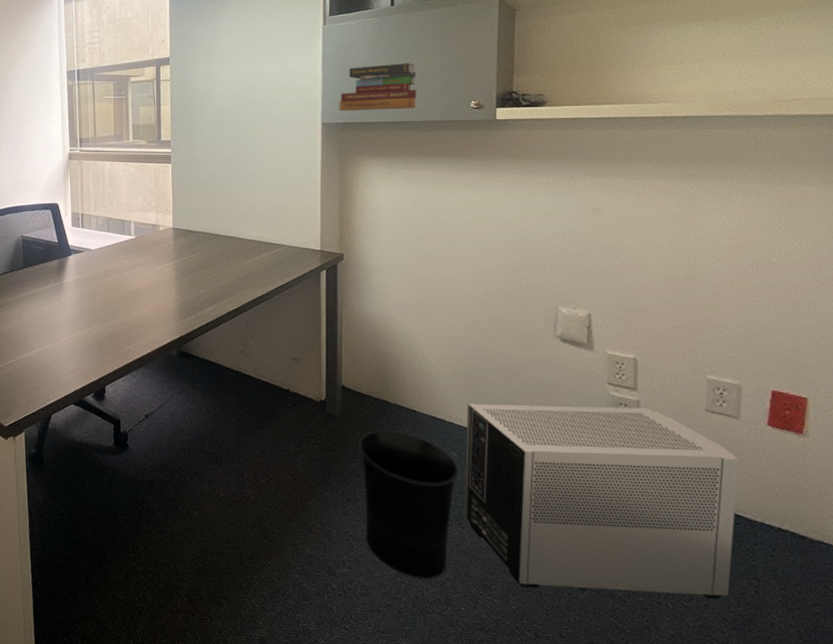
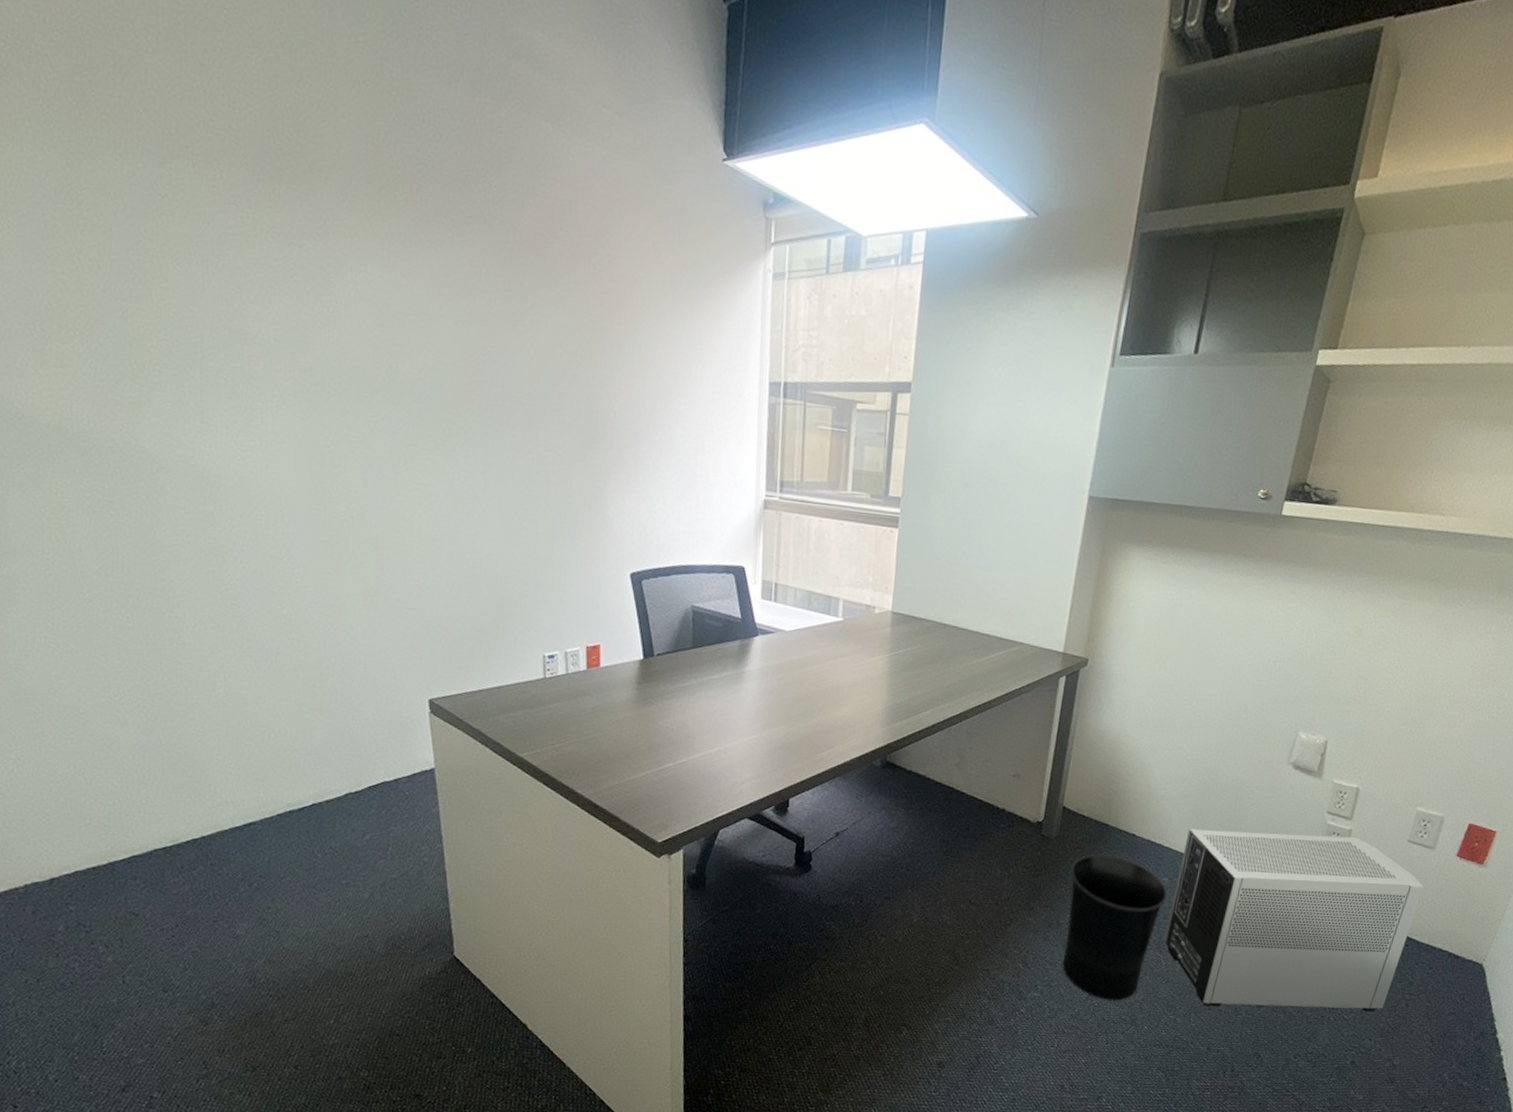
books: present [339,63,417,111] -> none [1111,428,1209,491]

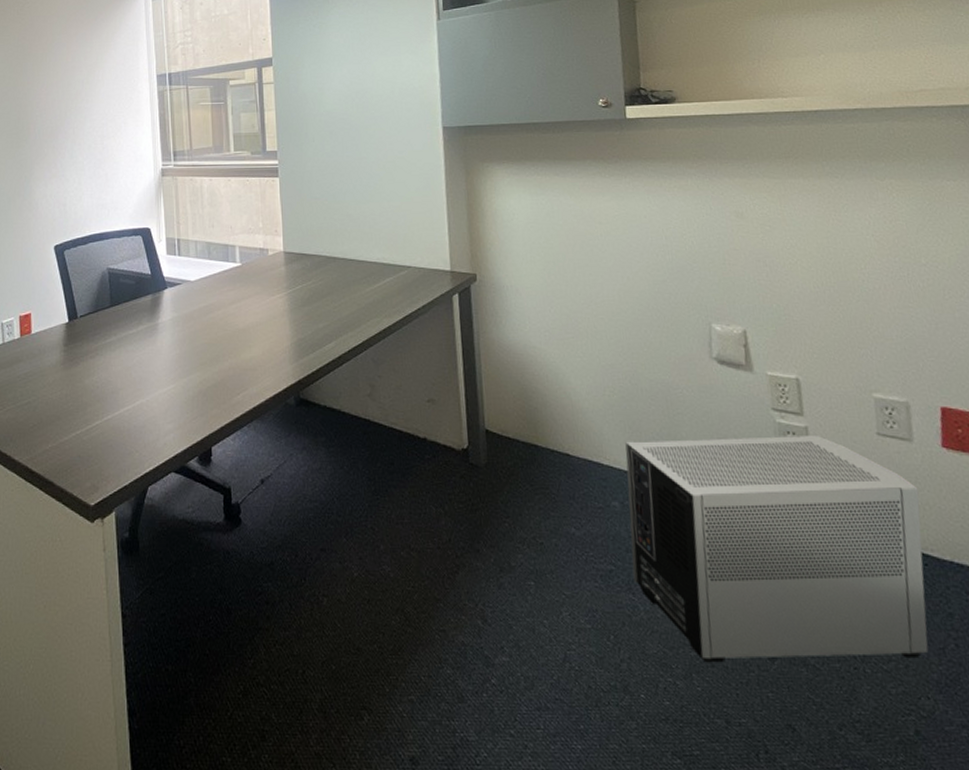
waste bin: present [1062,854,1168,1001] -> none [509,480,624,662]

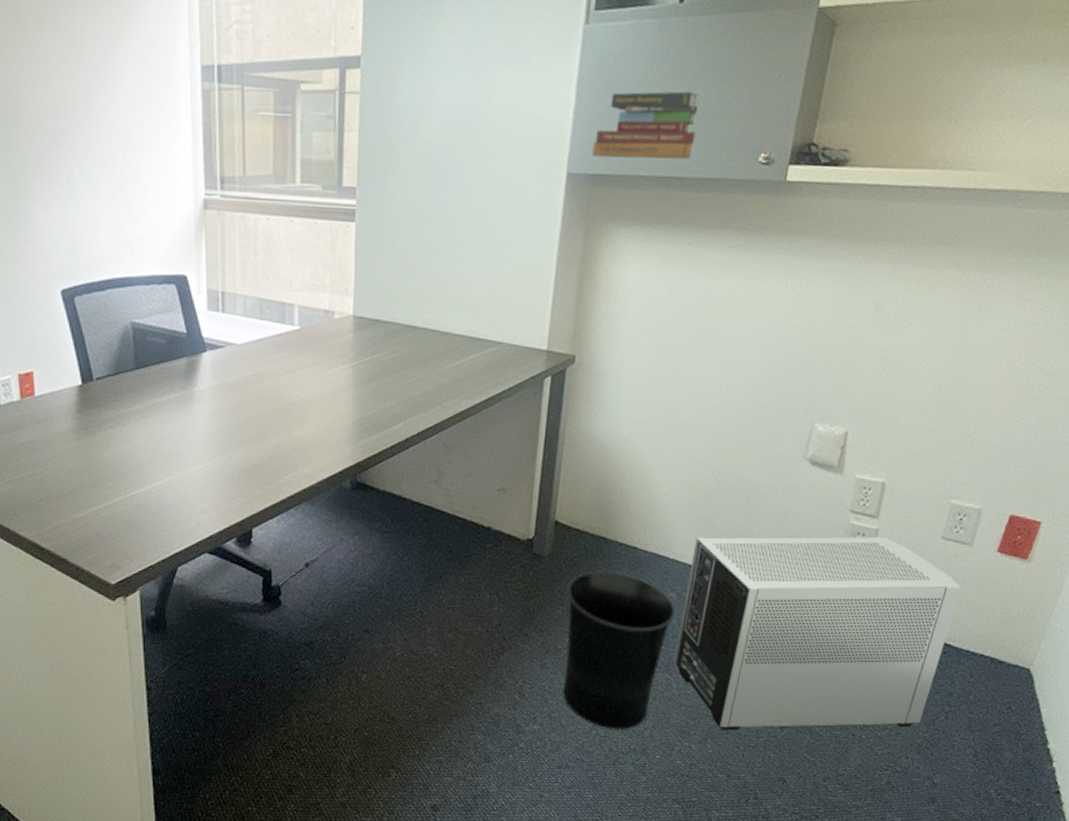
books: none [460,59,542,114] -> present [592,91,700,160]
waste bin: none [509,480,624,662] -> present [563,571,676,729]

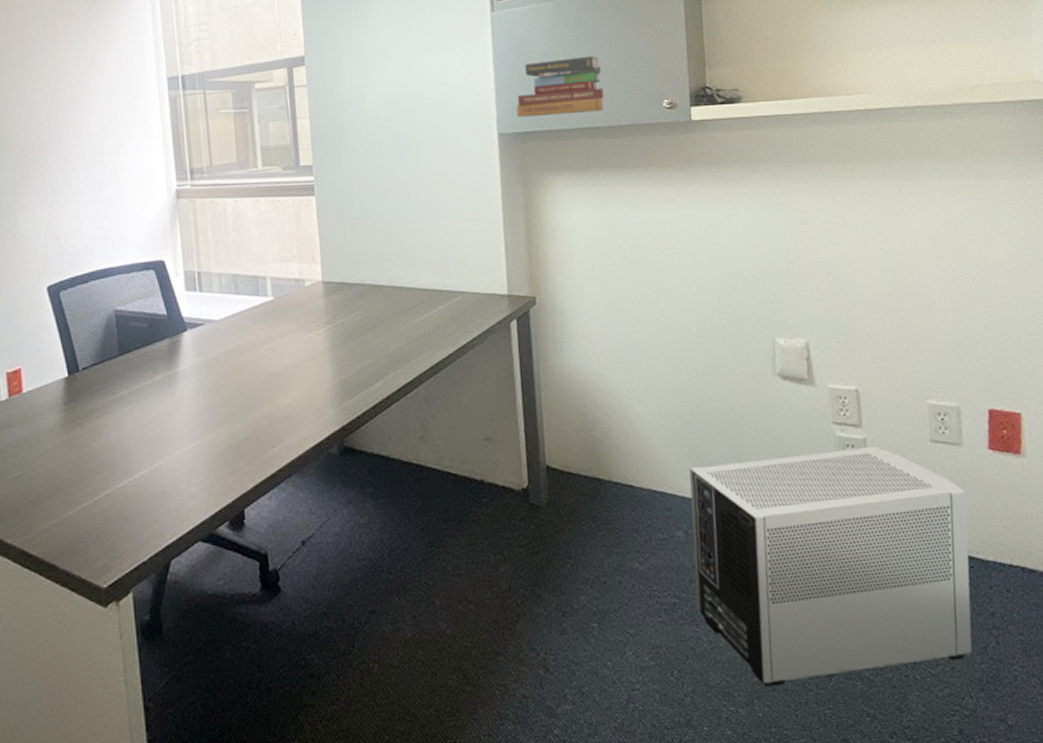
waste bin: present [563,571,676,729] -> none [571,514,687,700]

